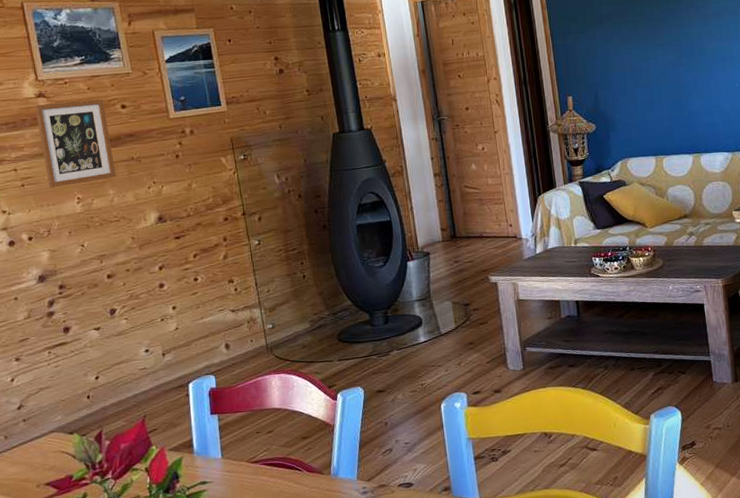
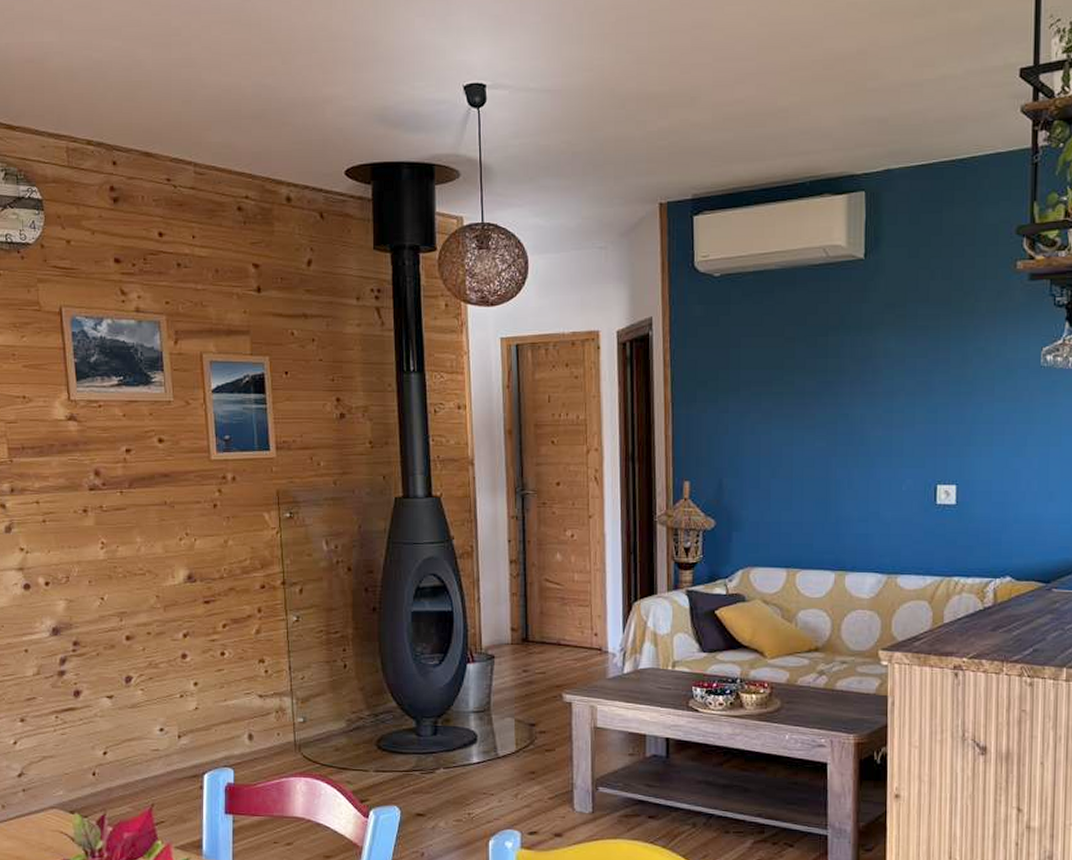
picture frame: present [34,99,116,188] -> none [64,429,146,528]

